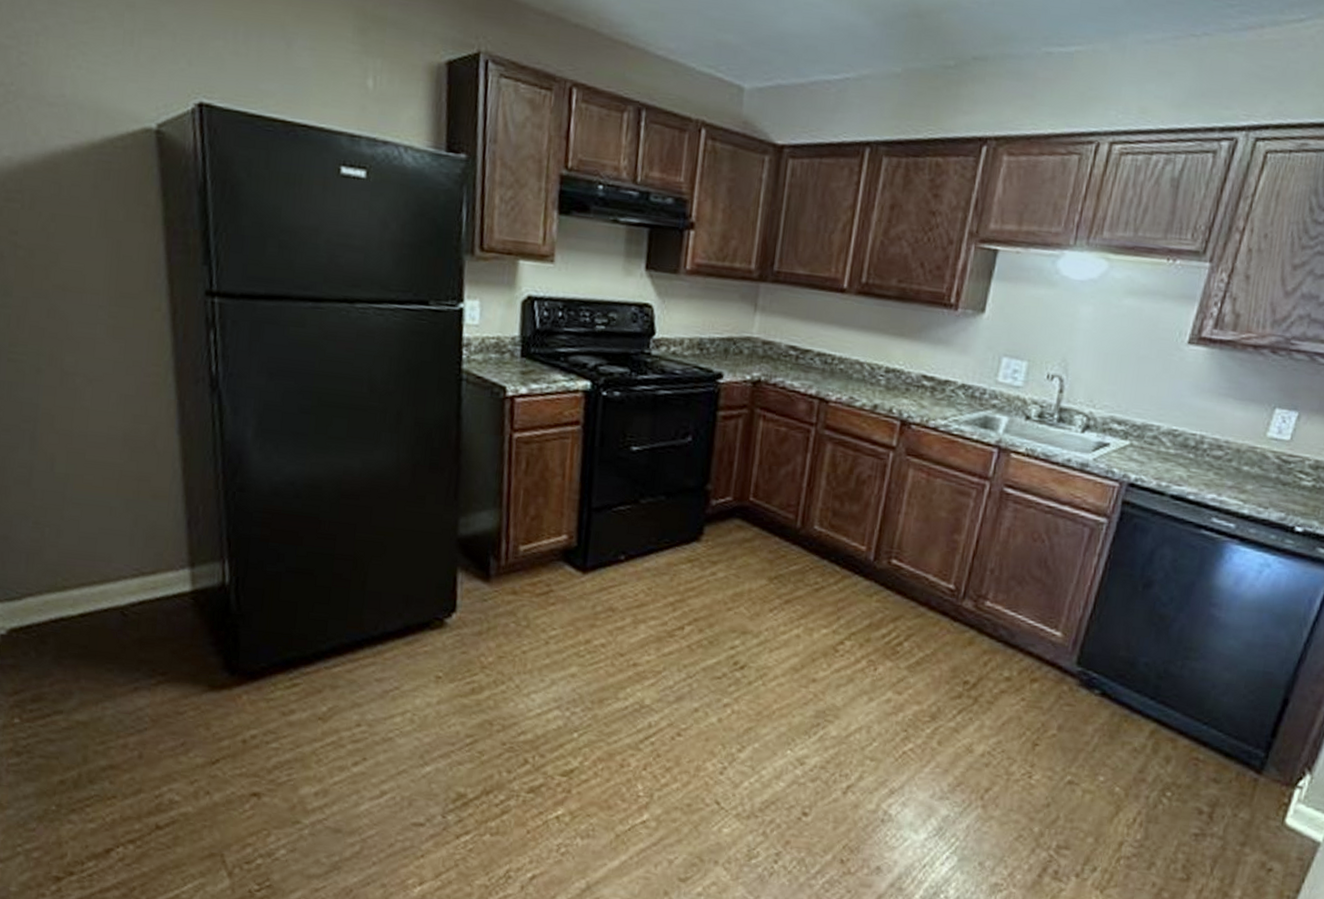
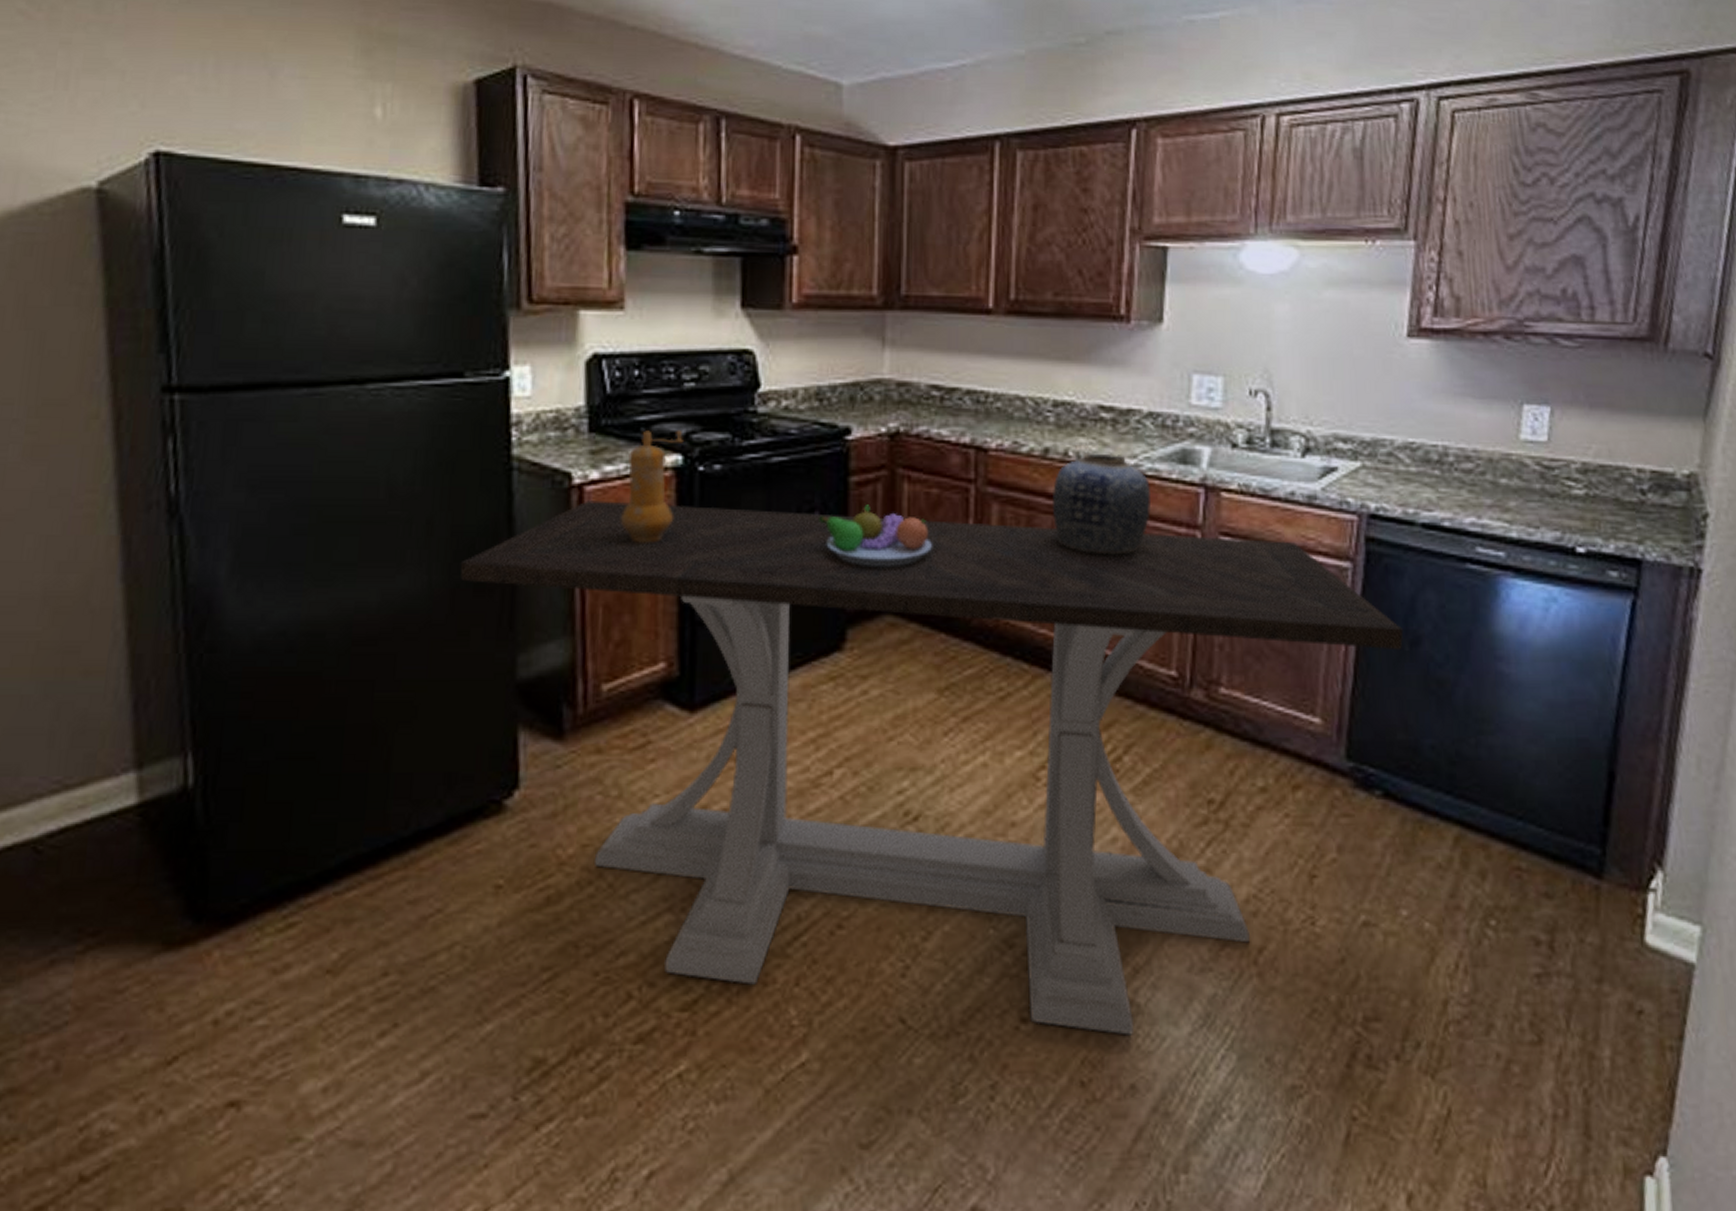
dining table: none [420,409,1140,835] -> present [460,500,1404,1036]
pepper mill: none [541,360,592,446] -> present [621,429,683,543]
fruit bowl: none [691,434,776,484] -> present [819,504,932,567]
vase: none [873,411,955,493] -> present [1052,453,1152,555]

